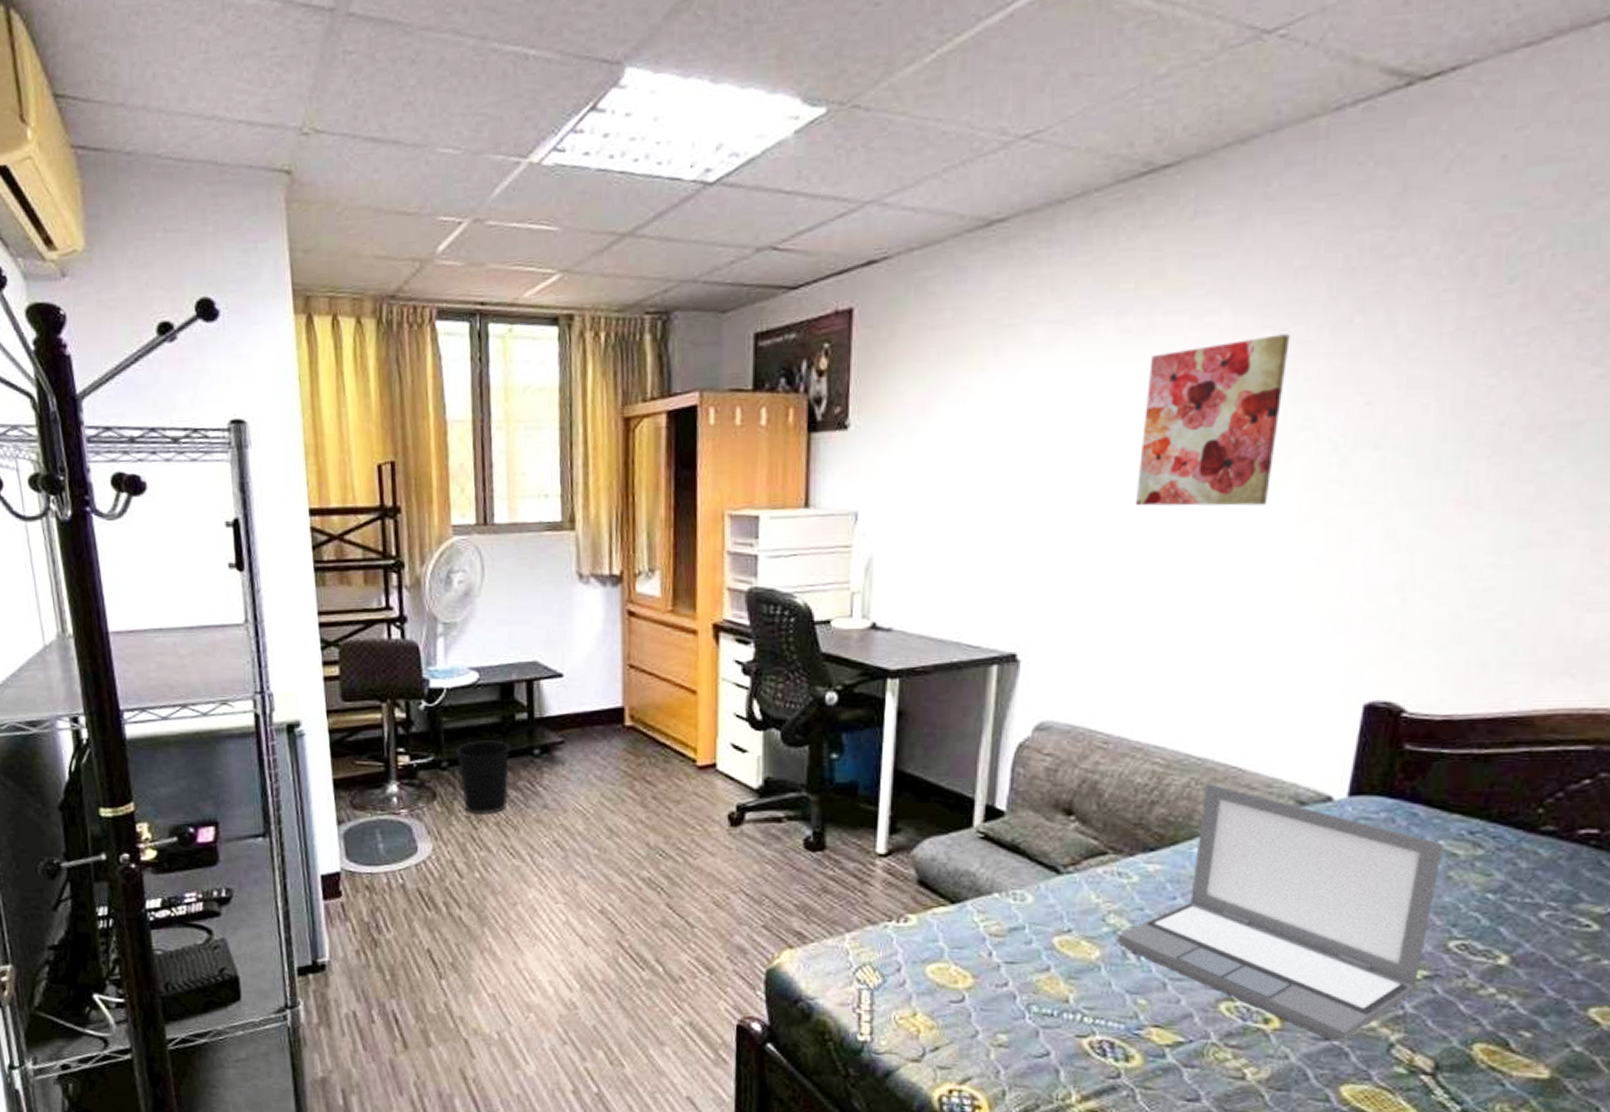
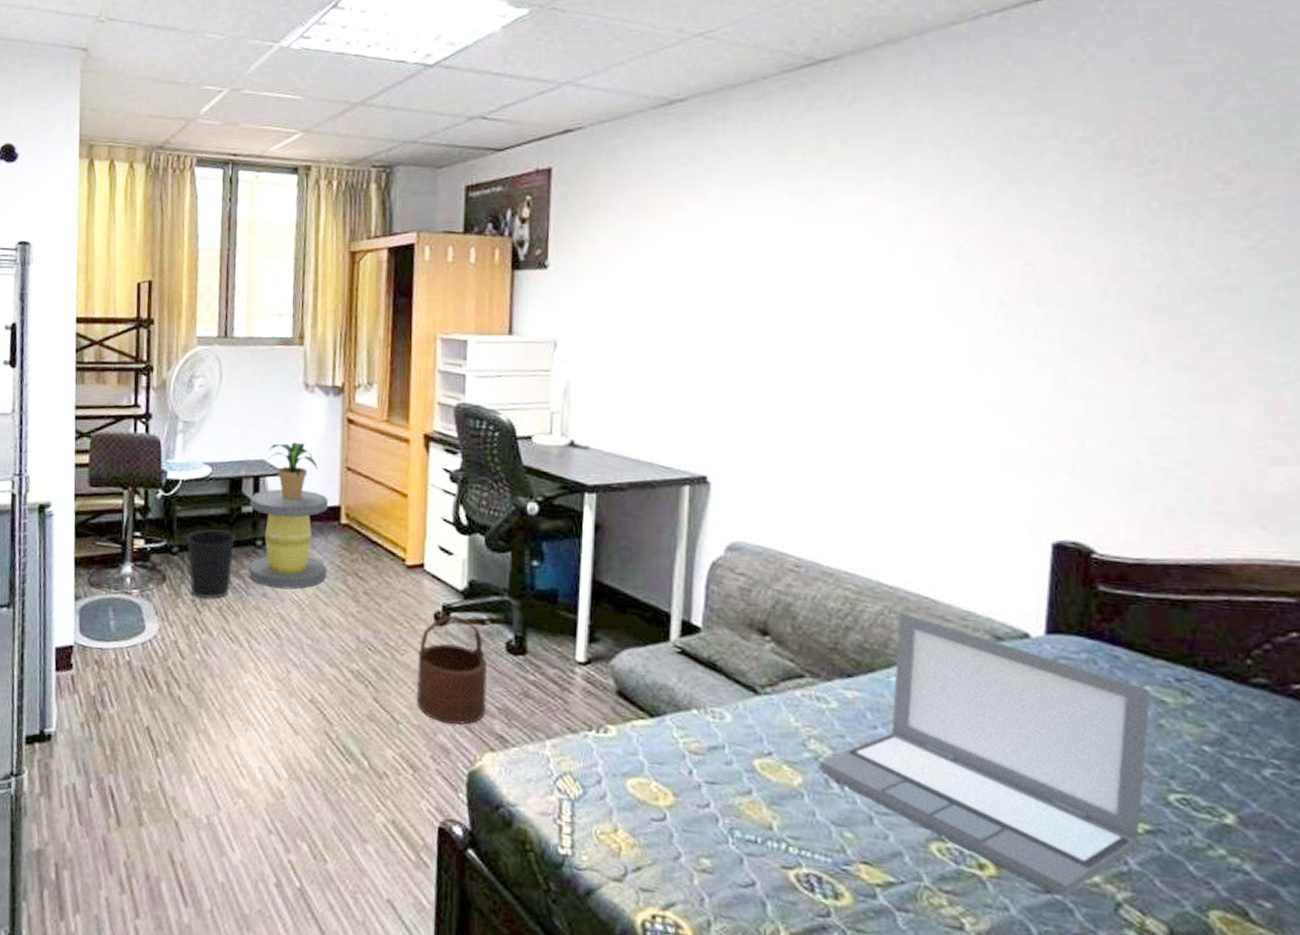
stool: none [524,691,612,799] -> present [249,488,328,589]
potted plant: none [537,640,597,703] -> present [264,442,318,500]
wooden bucket: none [710,815,785,926] -> present [416,615,488,726]
wall art: present [1134,334,1290,506] -> none [813,201,949,350]

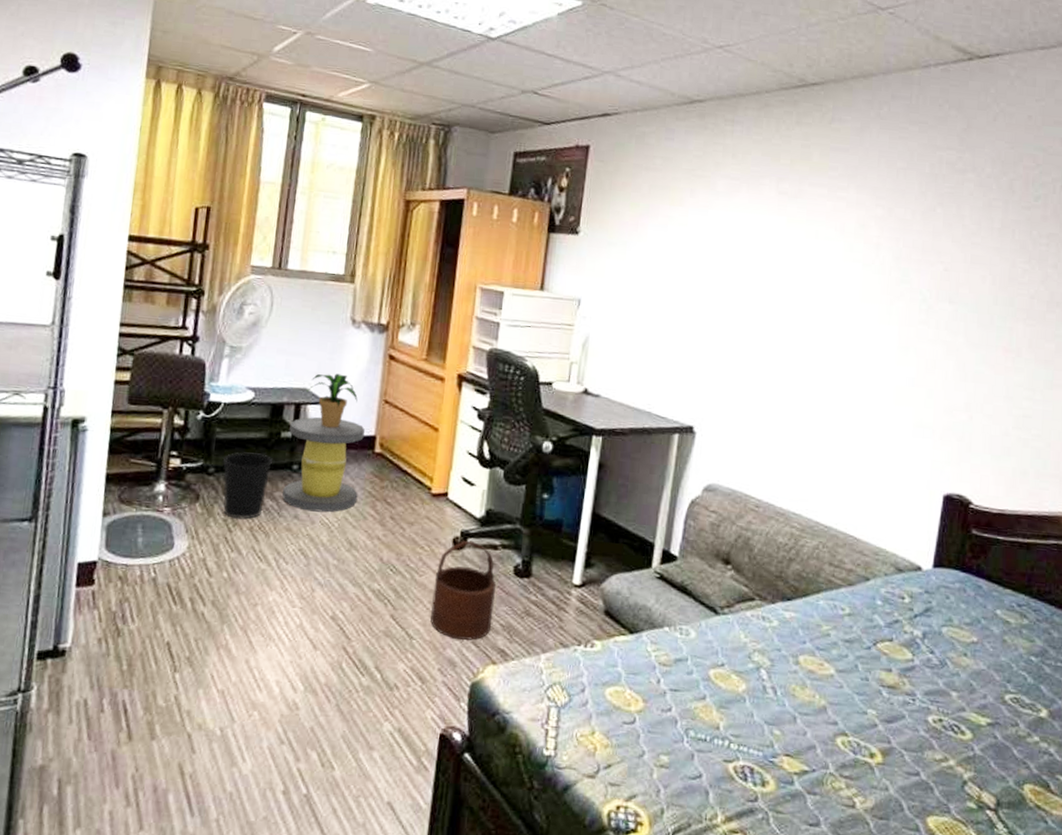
laptop: present [819,612,1151,896] -> none [760,547,1000,777]

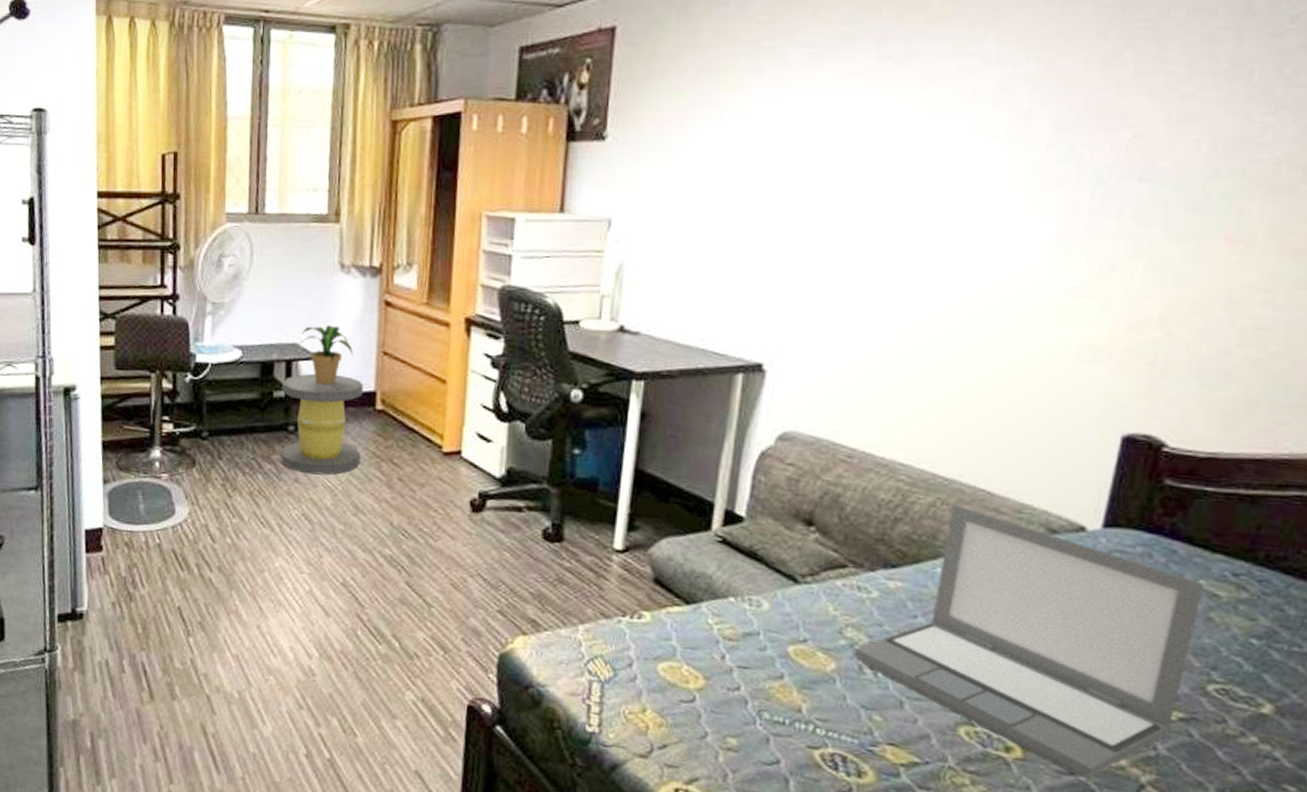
wastebasket: present [222,452,272,520] -> none [215,414,267,484]
wooden bucket: present [430,540,496,641] -> none [449,502,523,610]
laptop: none [760,547,1000,777] -> present [854,504,1205,778]

